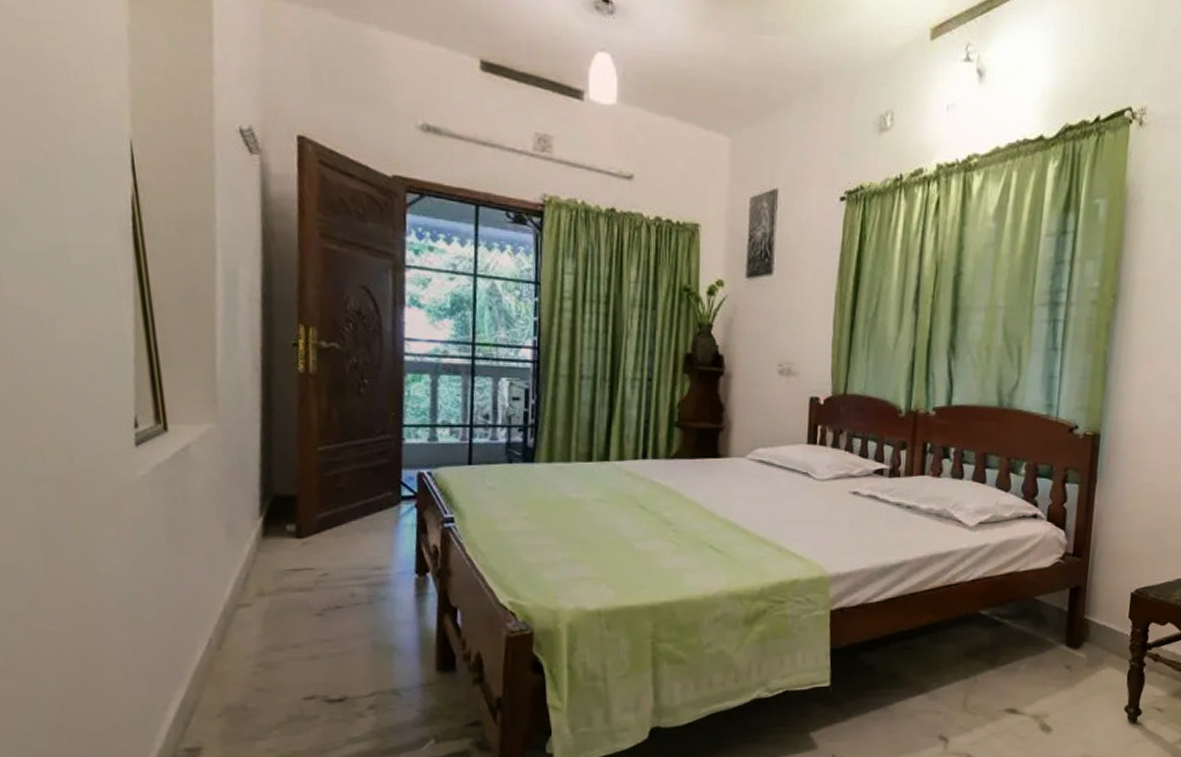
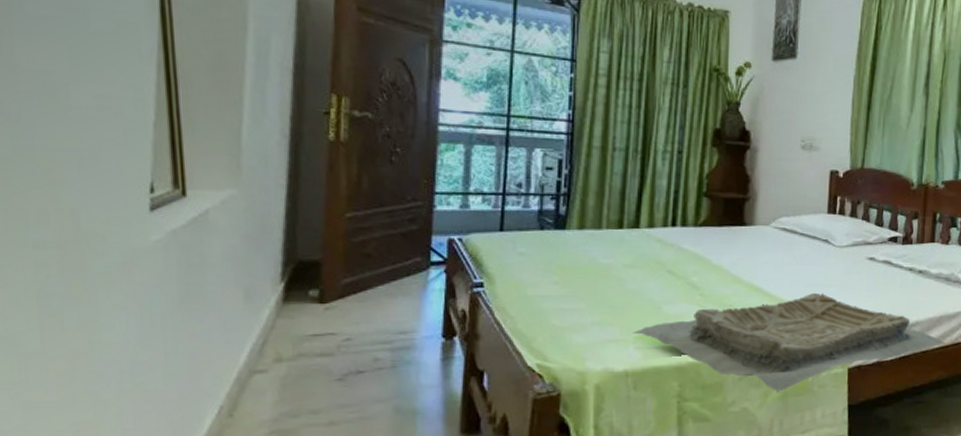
towel: none [605,529,938,635] -> present [633,292,946,393]

